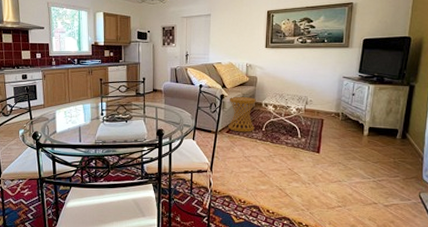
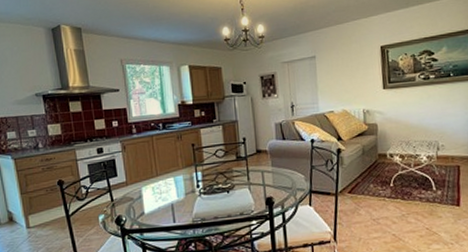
side table: present [228,96,256,132] -> none [348,148,381,191]

